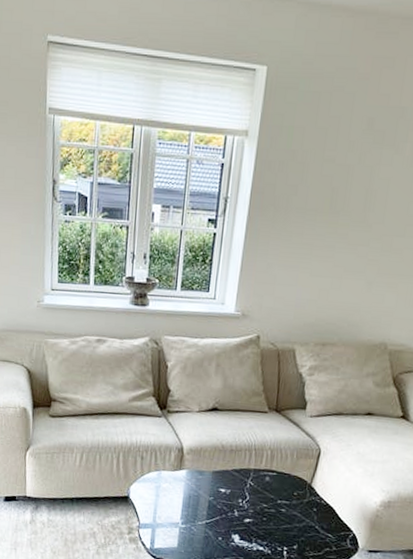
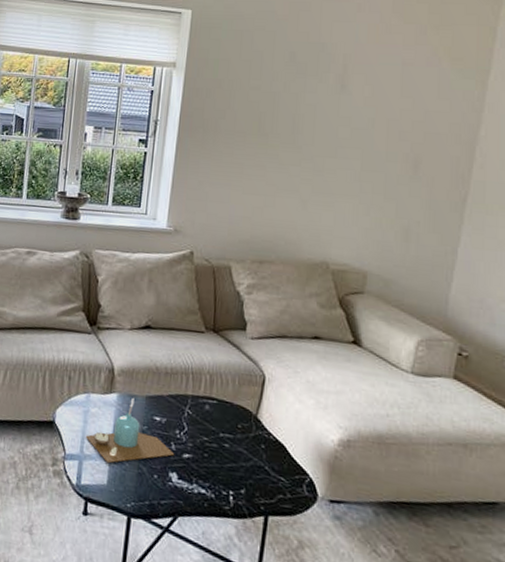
candle: none [157,473,238,530] -> present [85,398,175,464]

